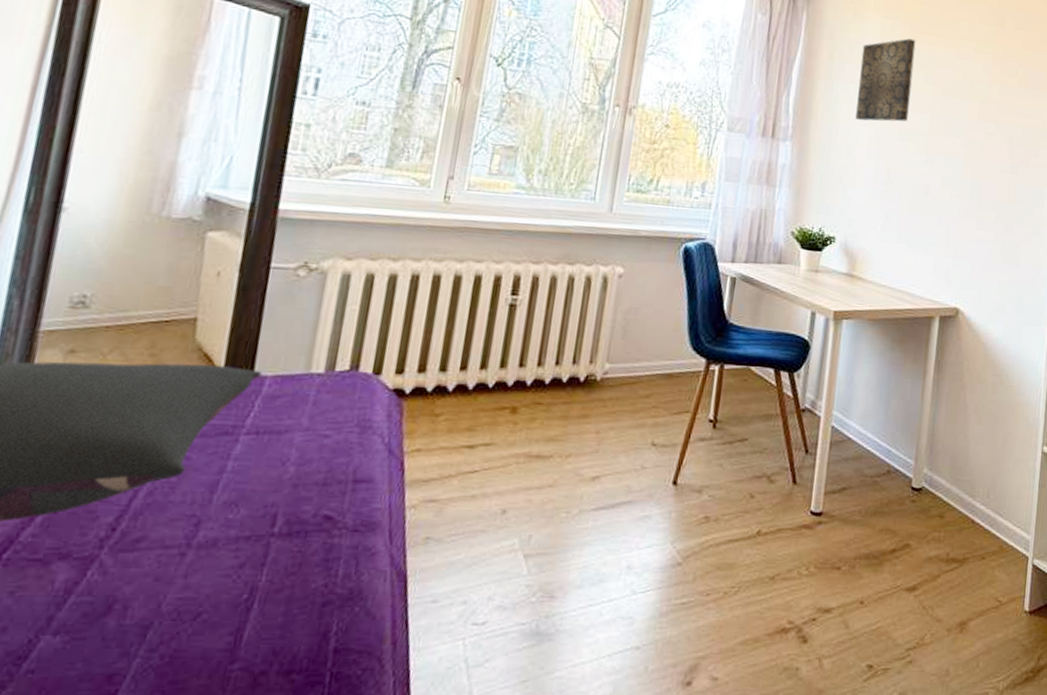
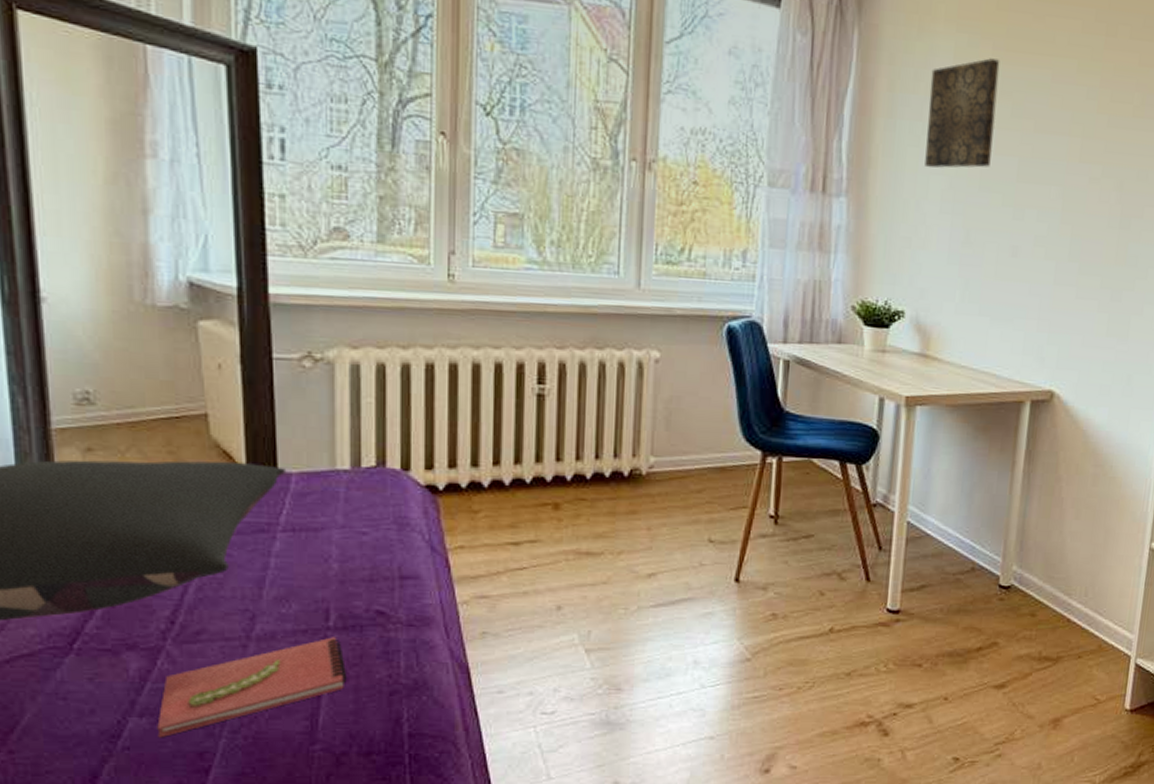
notebook: none [68,544,283,659] -> present [157,637,348,738]

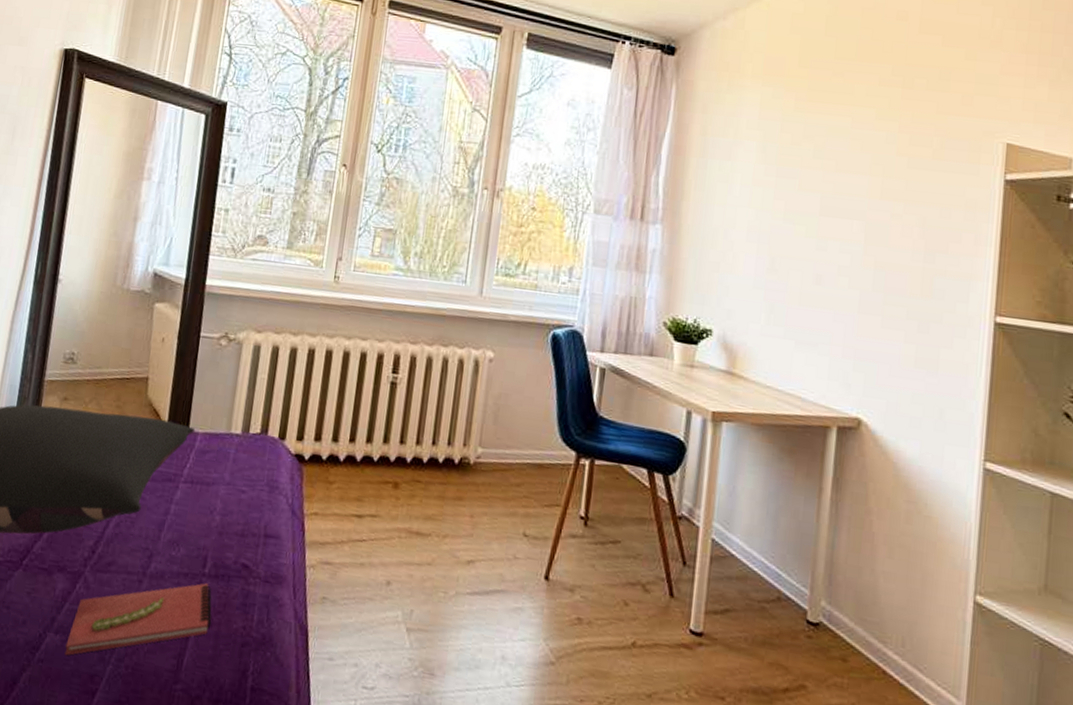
wall art: present [925,58,1000,168] -> none [733,107,802,202]

